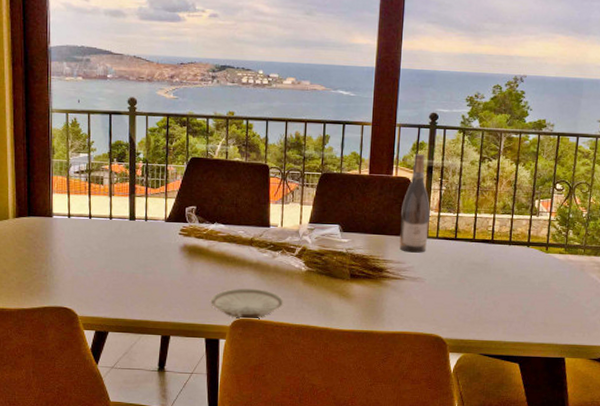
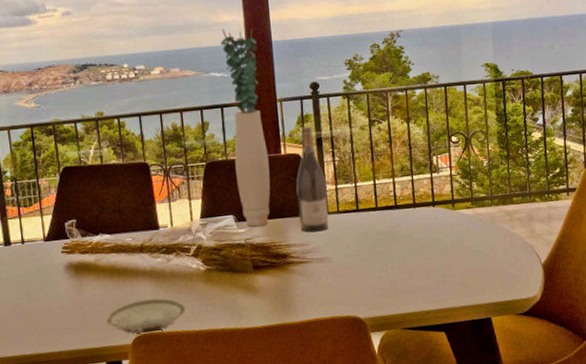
vase: none [347,50,386,239] -> present [221,28,271,227]

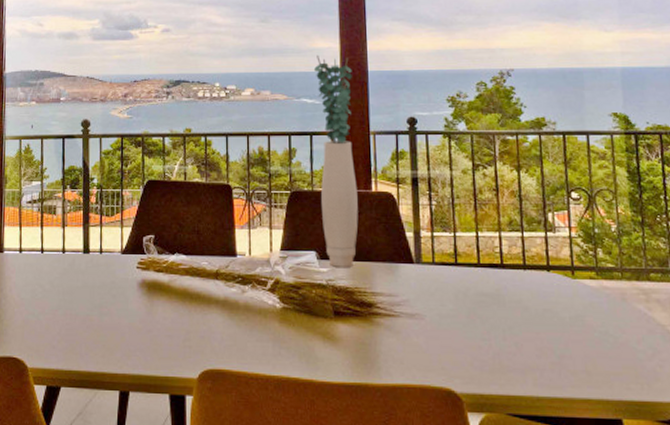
plate: present [105,298,187,334] -> none [172,330,258,369]
wine bottle: present [296,126,329,233] -> none [386,164,422,283]

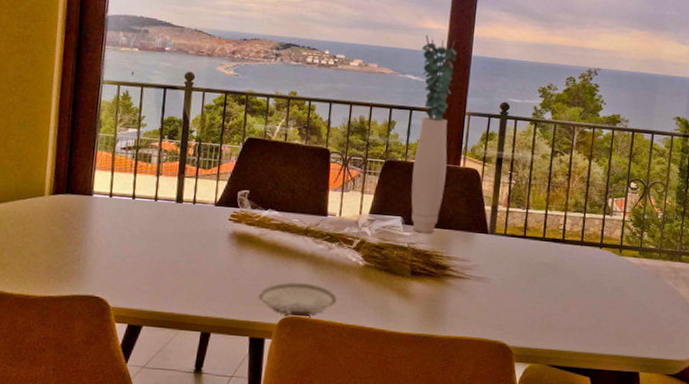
plate: none [172,330,258,369] -> present [257,282,338,317]

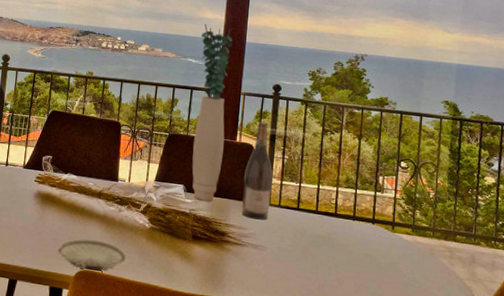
wine bottle: none [464,144,499,251] -> present [241,121,273,220]

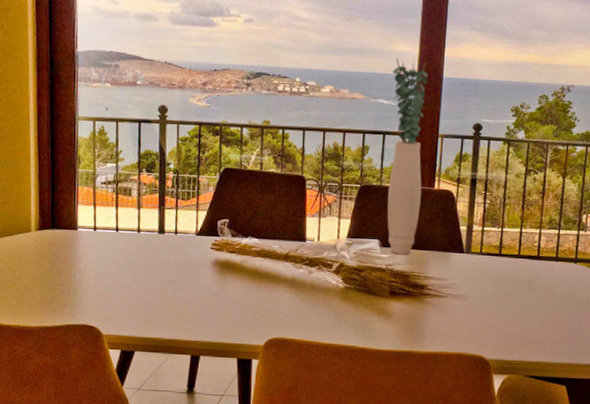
plate: present [56,239,127,271] -> none [242,305,321,338]
wine bottle: present [241,121,273,220] -> none [441,165,474,269]

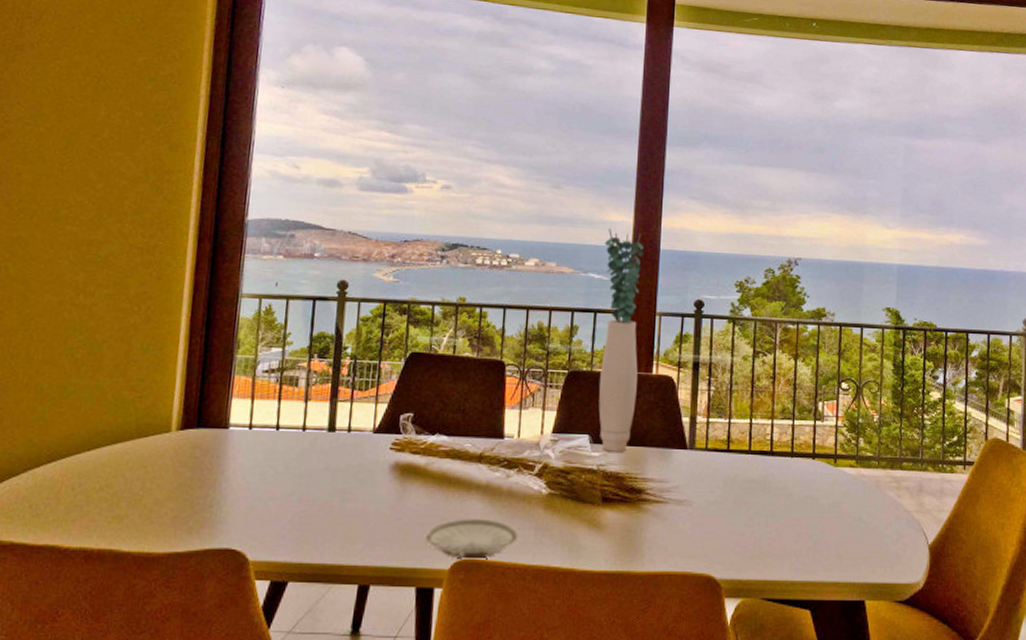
plate: none [242,305,321,338] -> present [424,518,519,559]

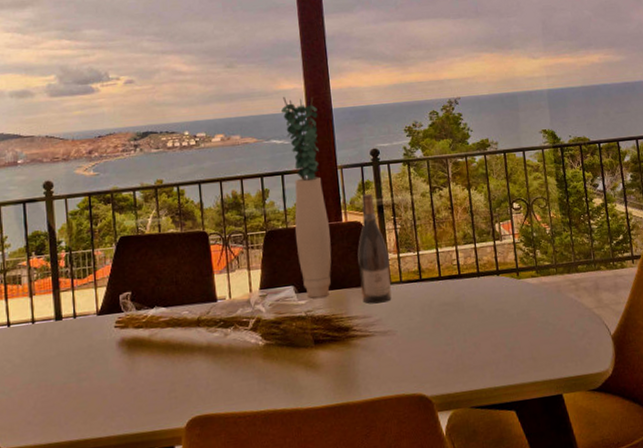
plate: present [424,518,519,559] -> none [158,376,244,416]
wine bottle: none [661,347,697,469] -> present [357,193,392,304]

